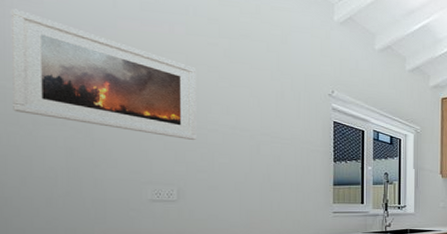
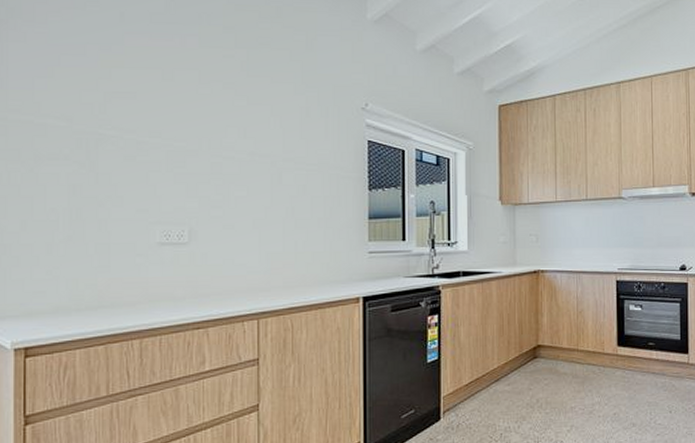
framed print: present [10,8,197,141] -> none [13,31,211,171]

